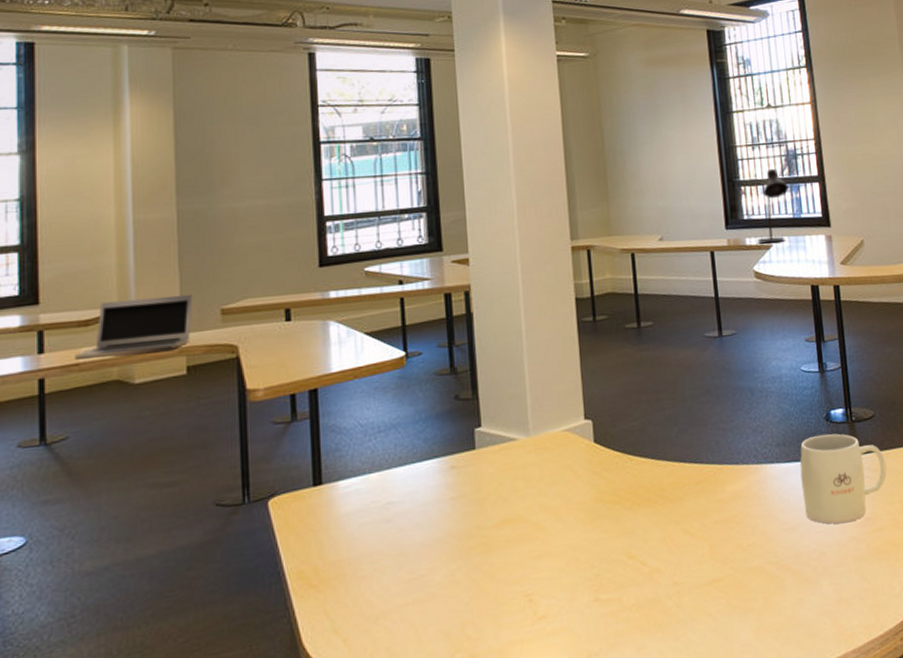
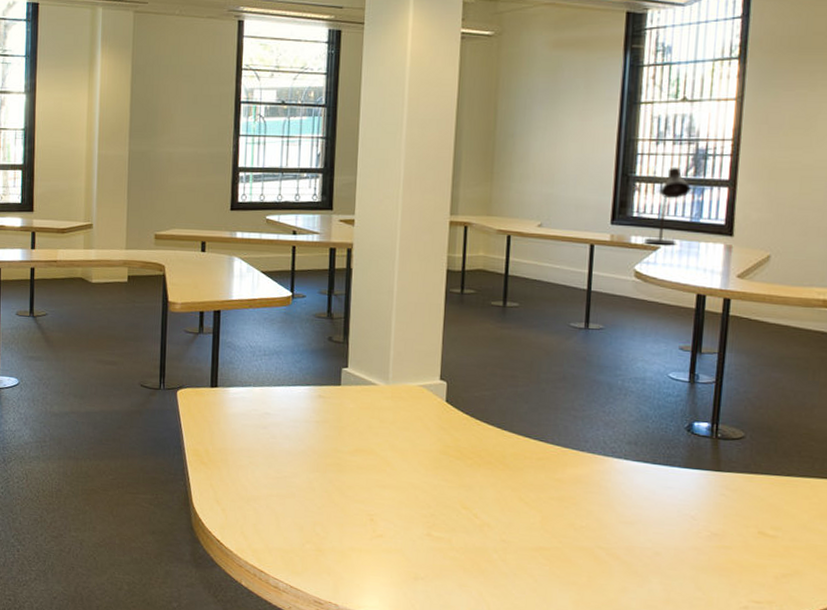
laptop: present [75,294,193,360] -> none [54,216,135,261]
mug: present [799,433,887,524] -> none [646,442,748,533]

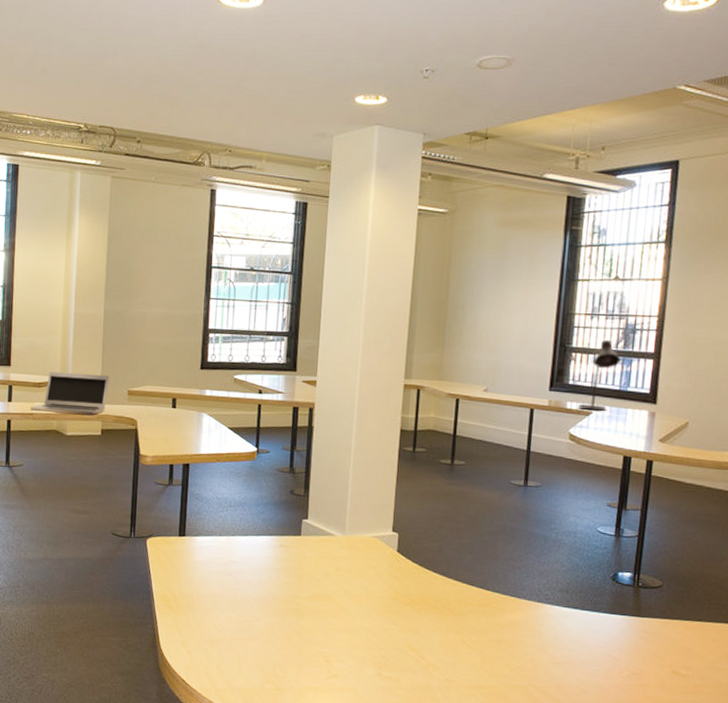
laptop: none [54,216,135,261] -> present [30,371,110,415]

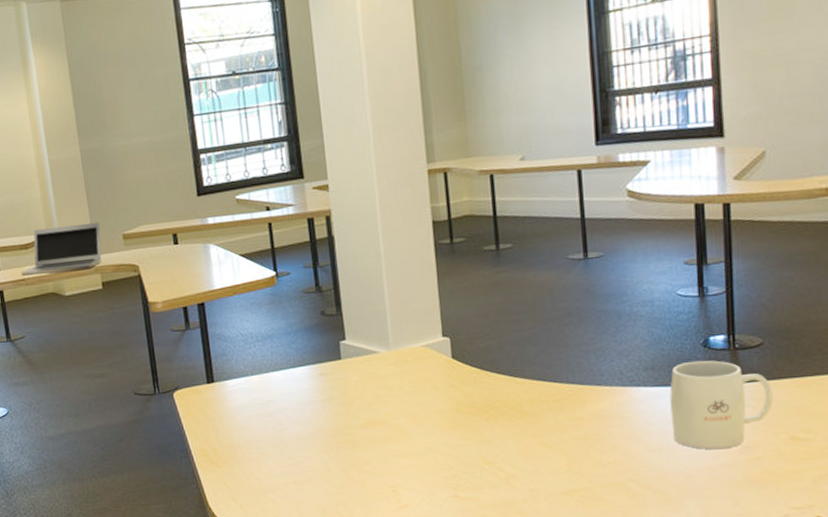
mug: none [575,590,665,672] -> present [669,360,774,450]
desk lamp: present [578,339,621,411] -> none [632,73,674,160]

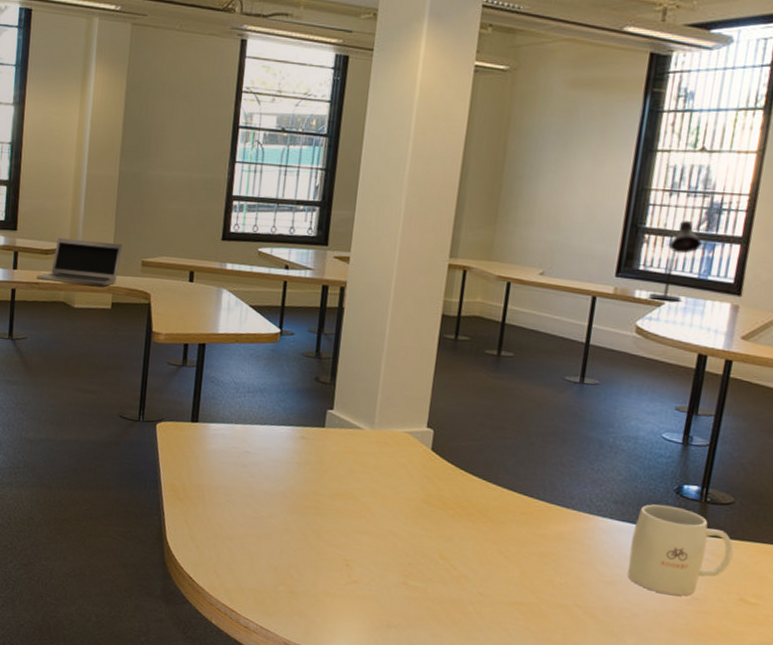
desk lamp: none [632,73,674,160] -> present [648,220,702,302]

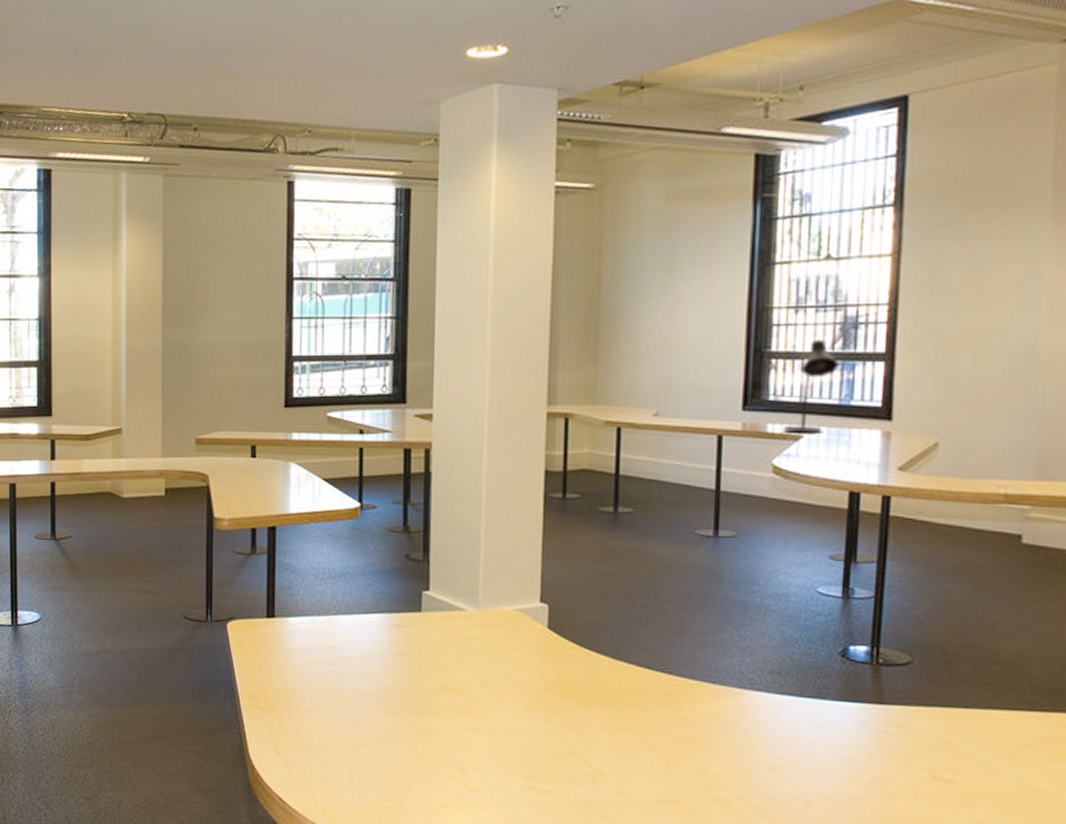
laptop: present [37,237,122,287] -> none [78,420,172,471]
mug: present [627,504,734,596] -> none [793,671,918,778]

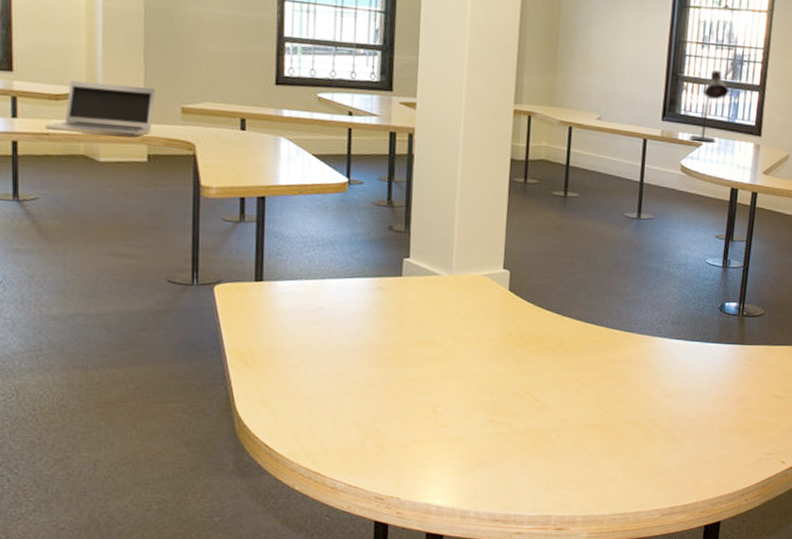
laptop: none [78,420,172,471] -> present [46,80,156,137]

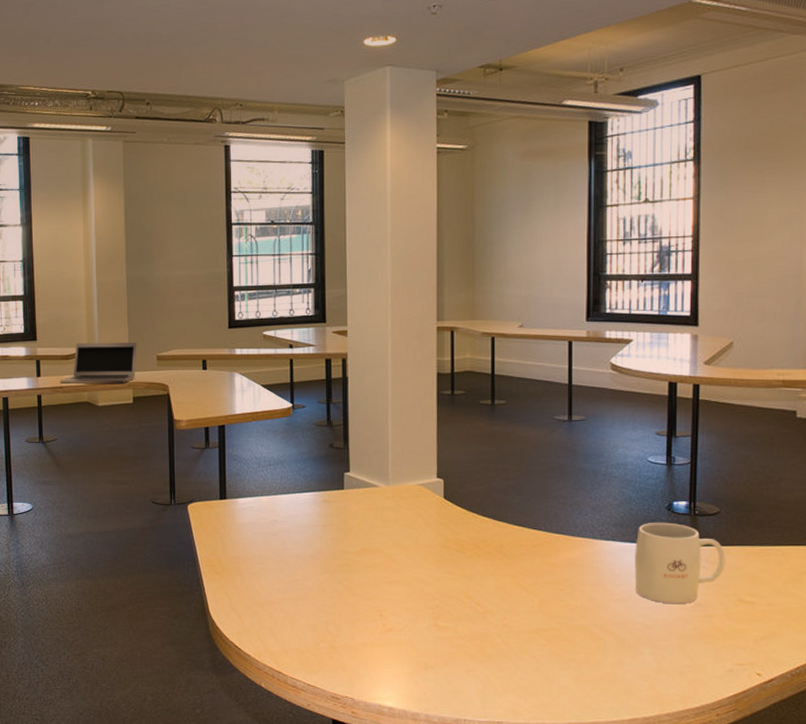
mug: none [685,321,766,399] -> present [634,522,726,605]
desk lamp: present [689,70,729,142] -> none [617,264,657,338]

